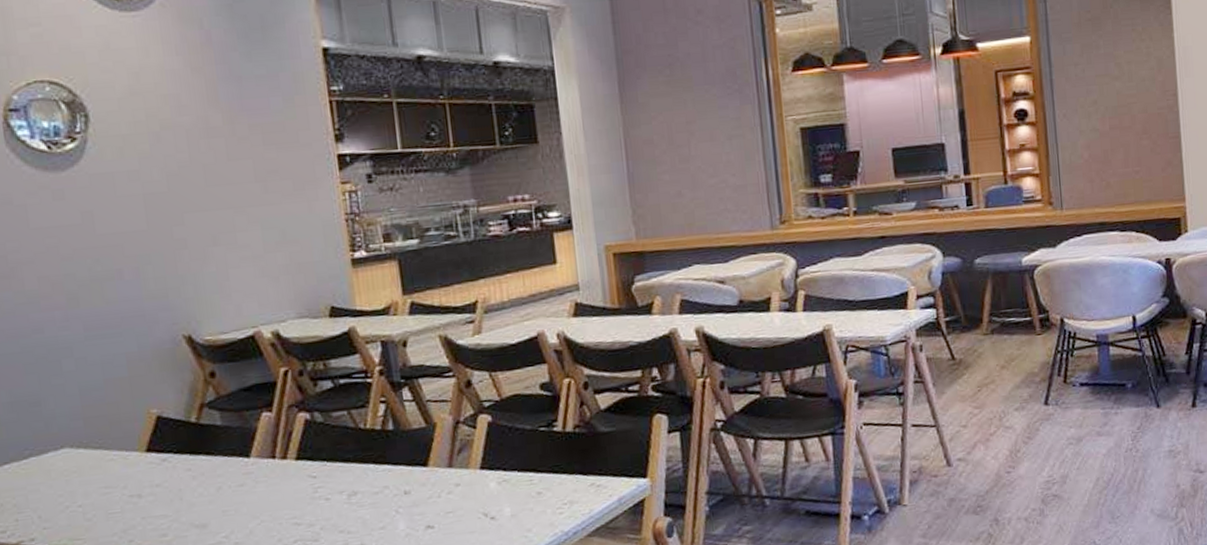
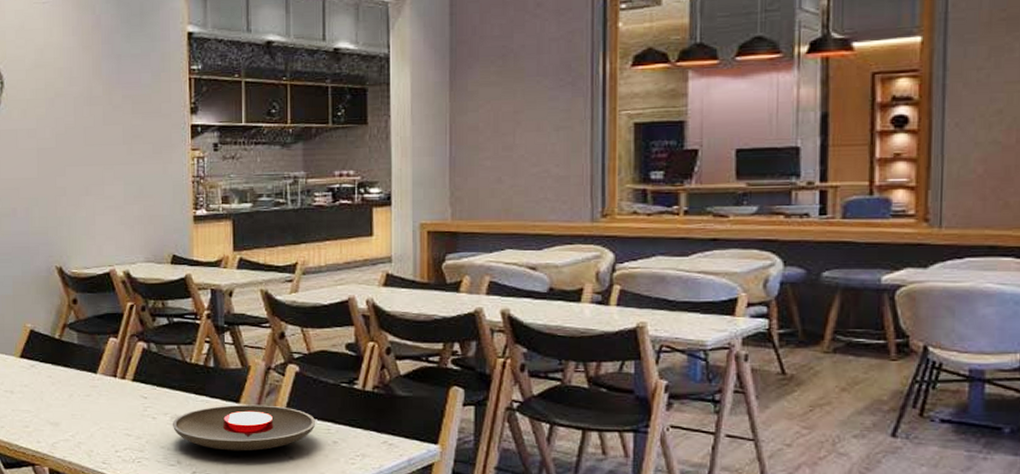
plate: none [350,462,517,524] -> present [172,404,316,452]

